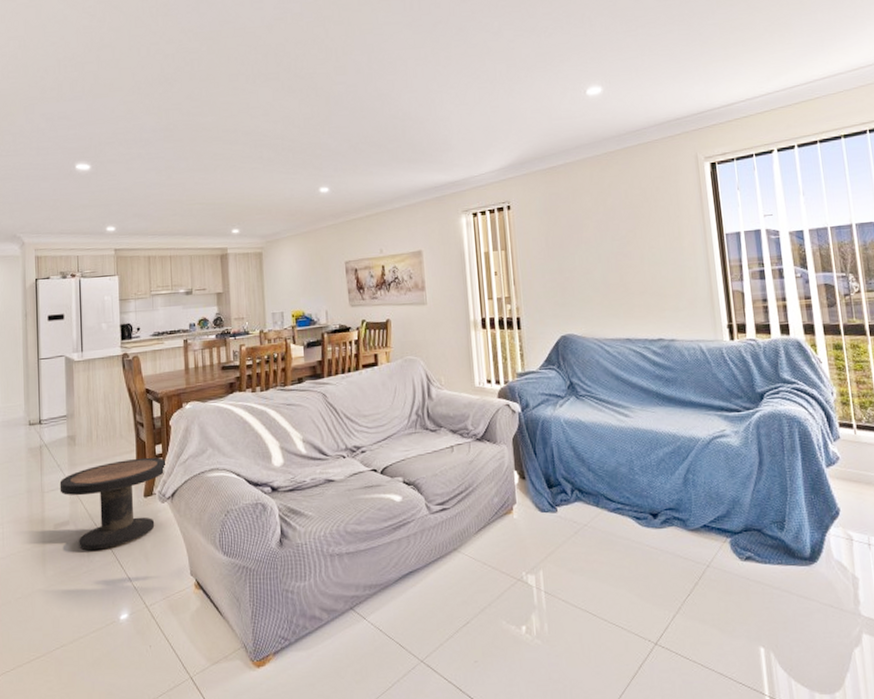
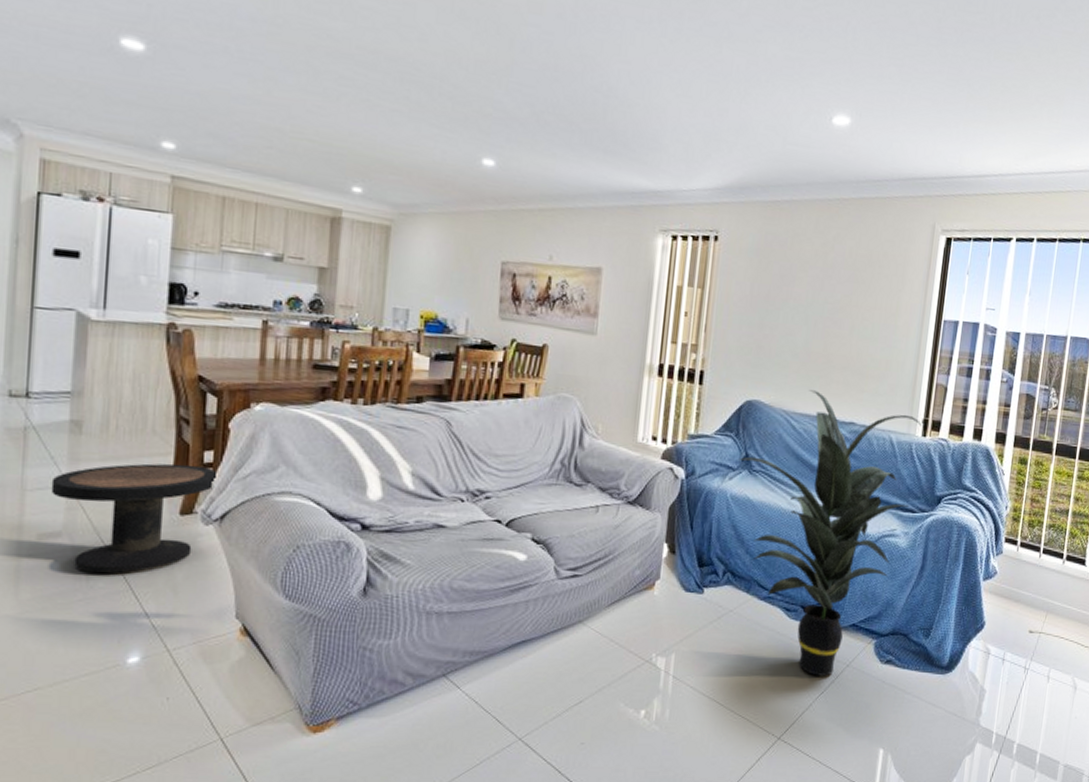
indoor plant: none [564,316,733,579] -> present [737,390,923,676]

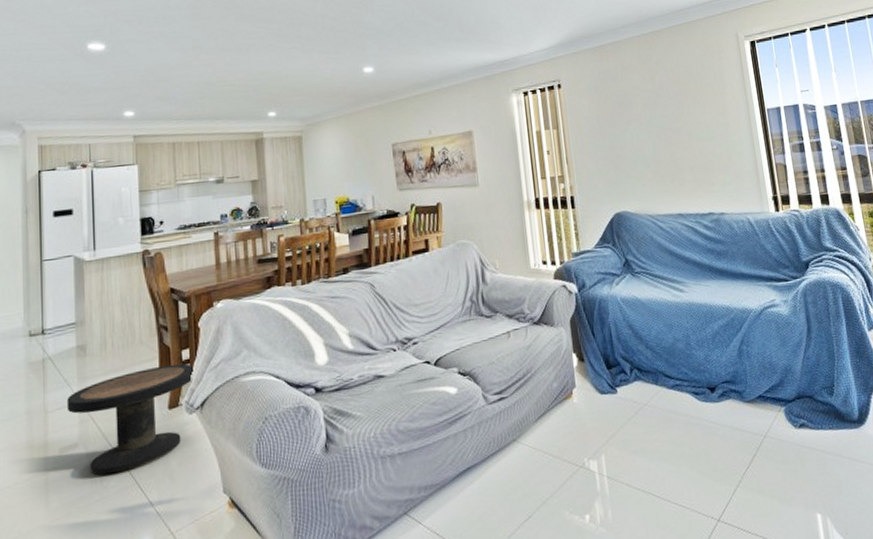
indoor plant: present [737,390,923,676] -> none [619,192,781,452]

